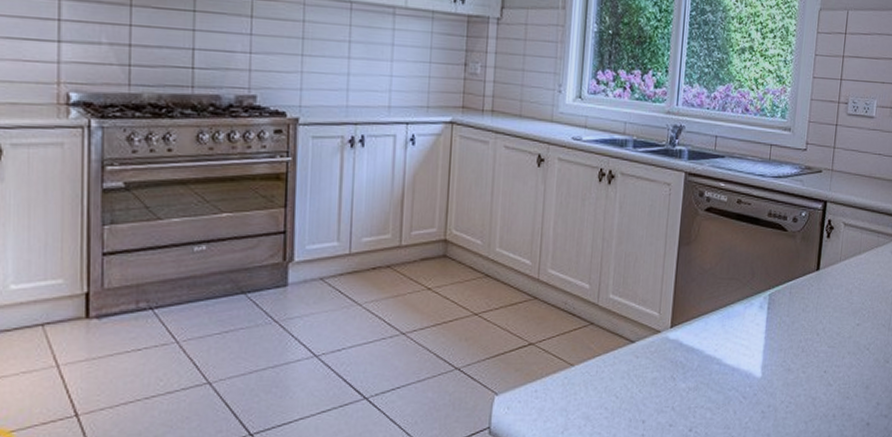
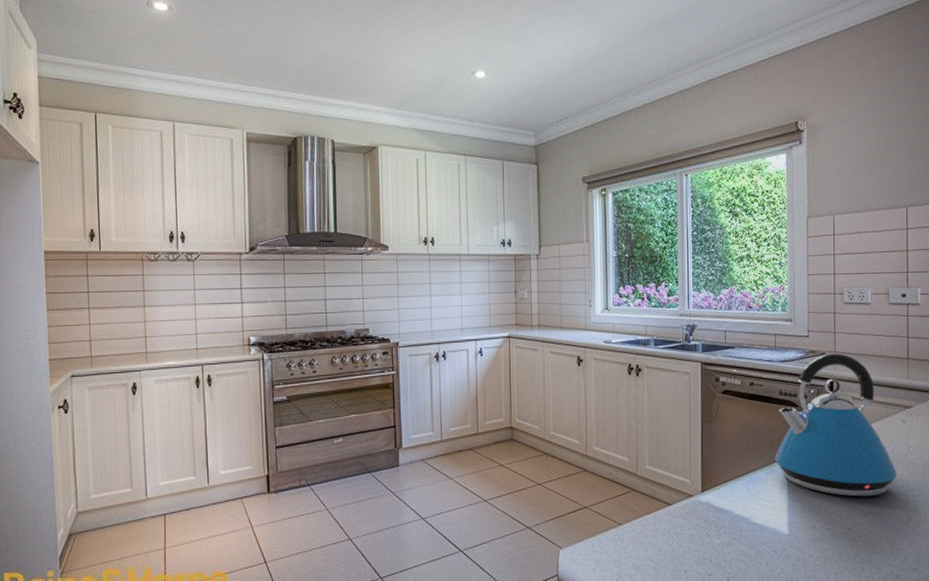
kettle: none [755,171,881,336] -> present [775,353,898,497]

